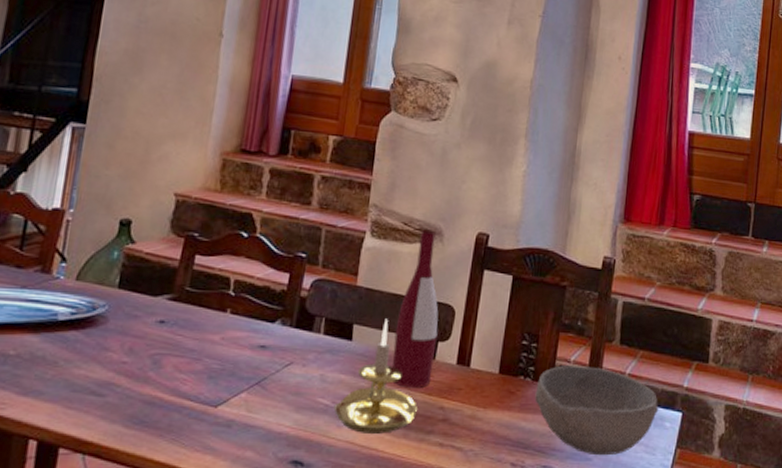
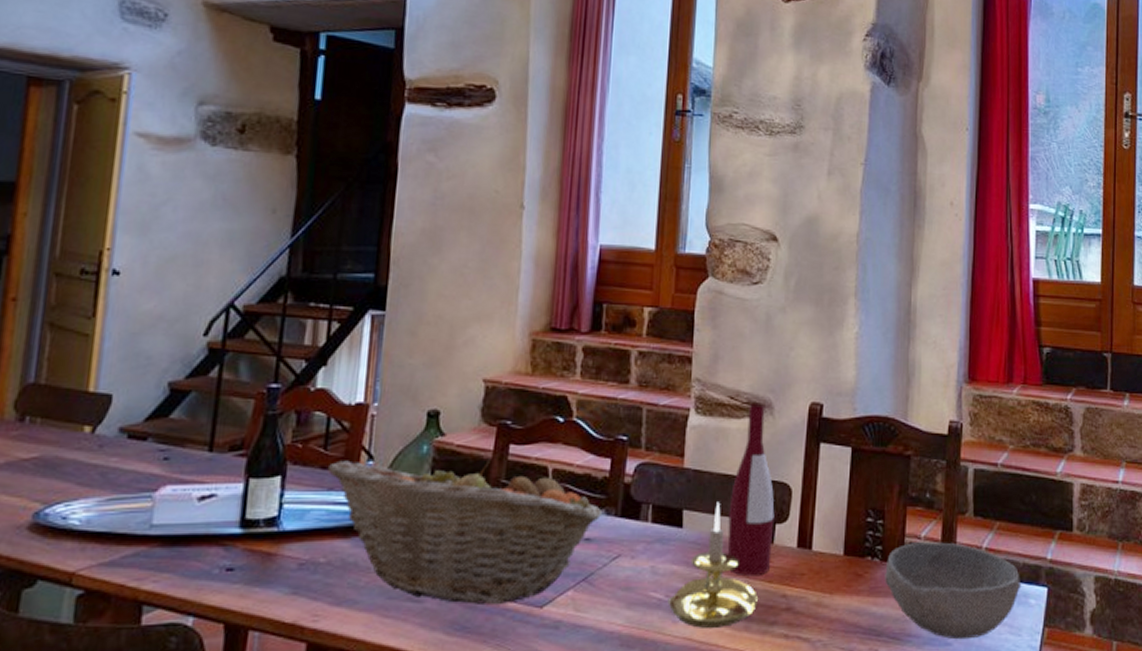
fruit basket: none [21,261,279,402] -> present [327,458,603,604]

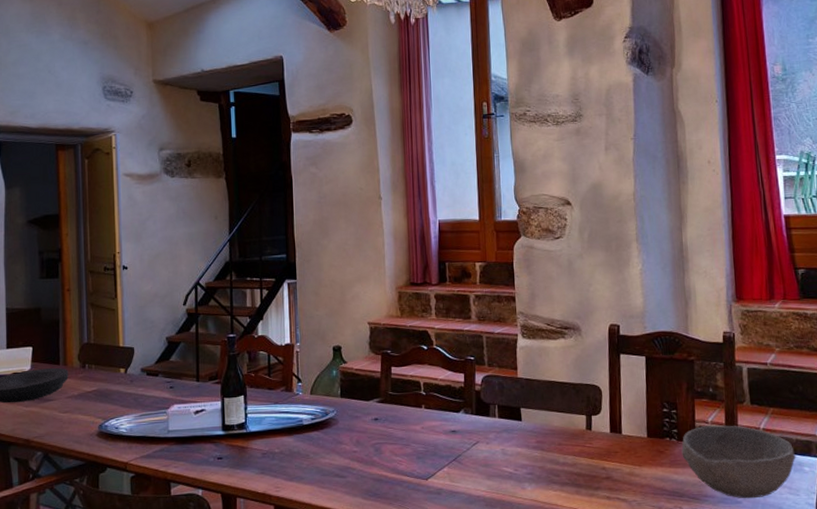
fruit basket: present [327,458,603,604] -> none [272,377,463,478]
candle holder: present [667,502,758,628] -> none [516,401,584,493]
wine bottle: present [727,404,775,575] -> none [555,328,591,454]

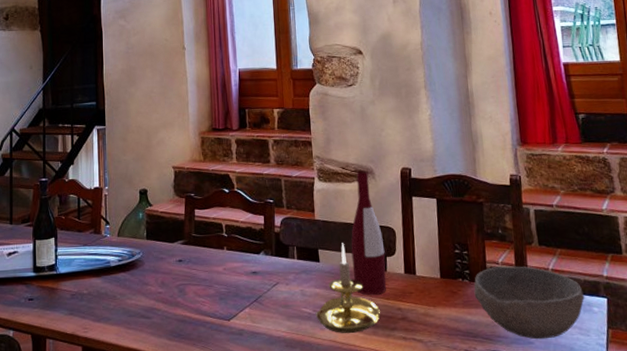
candle holder: none [516,401,584,493] -> present [315,243,380,333]
wine bottle: none [555,328,591,454] -> present [351,171,387,295]

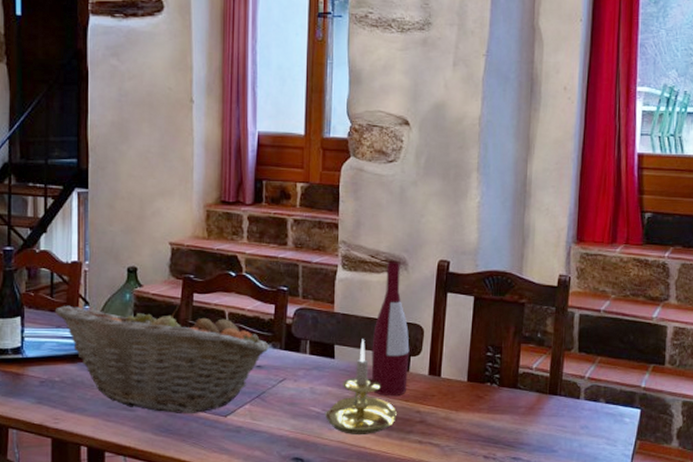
fruit basket: none [81,220,263,319] -> present [54,304,270,413]
bowl: present [474,266,585,340] -> none [501,372,618,448]

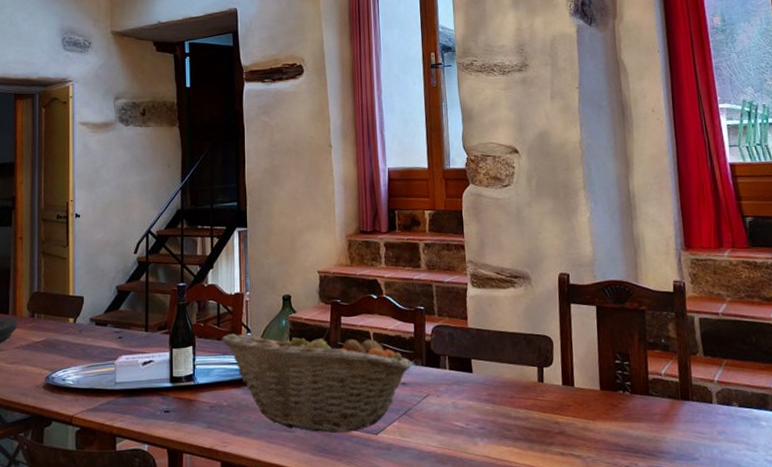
candle holder: present [324,339,397,434] -> none [468,352,537,448]
wine bottle: present [371,261,410,395] -> none [506,277,543,408]

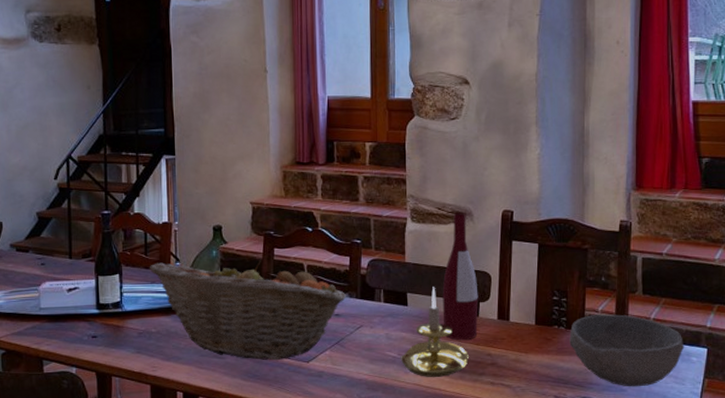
candle holder: none [468,352,537,448] -> present [400,287,469,377]
wine bottle: none [506,277,543,408] -> present [442,213,479,340]
bowl: none [635,377,753,456] -> present [569,314,685,387]

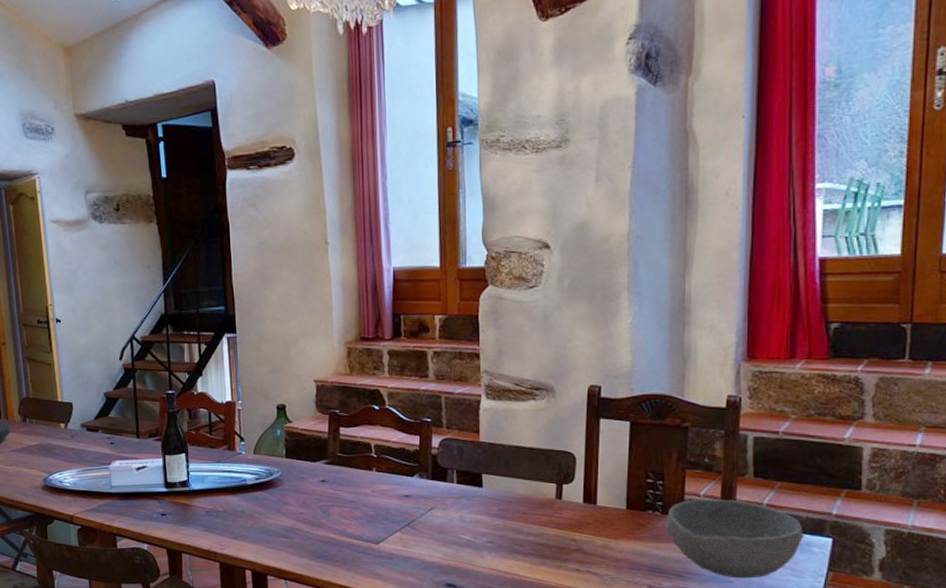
fruit basket: present [149,259,347,360] -> none [214,438,417,541]
candle holder: present [400,287,469,377] -> none [475,468,551,562]
wine bottle: present [442,213,479,340] -> none [521,389,562,524]

